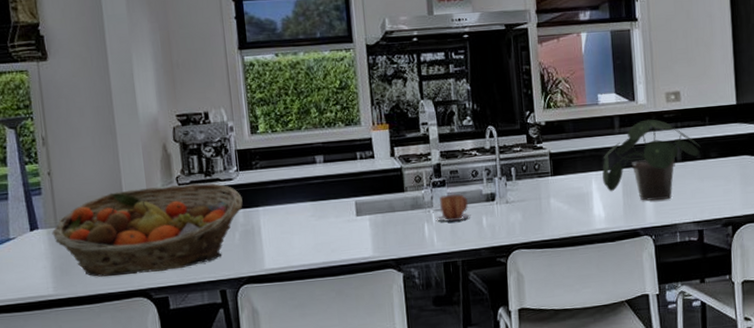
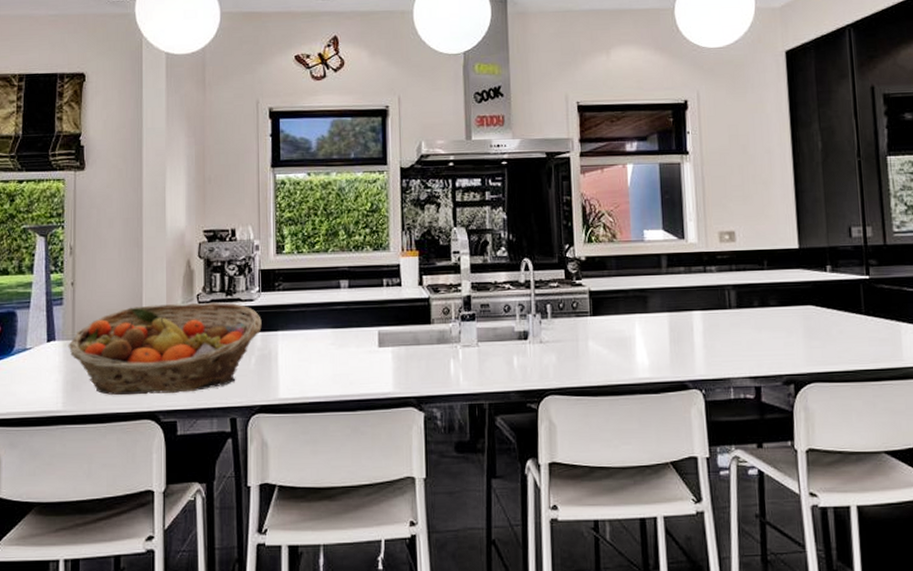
mug: present [435,193,471,222] -> none [463,329,501,359]
potted plant: present [602,119,701,201] -> none [647,259,758,351]

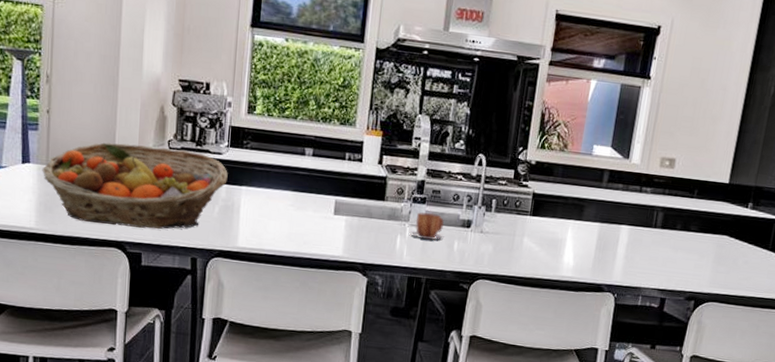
mug: none [463,329,501,359] -> present [409,212,444,240]

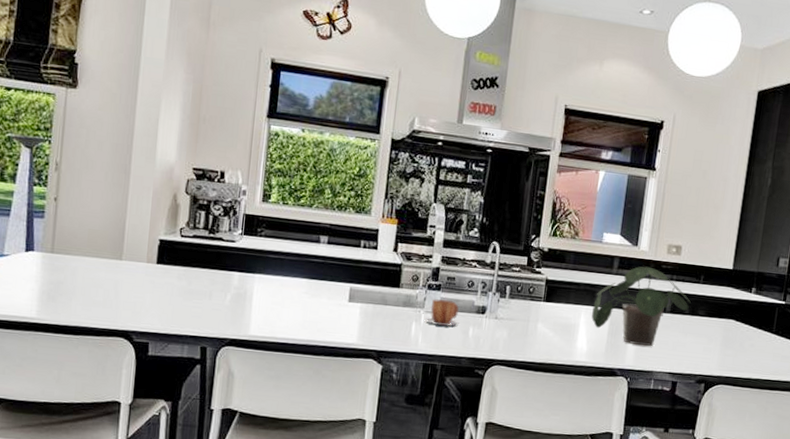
fruit basket: present [42,142,228,229] -> none [46,230,241,318]
potted plant: none [579,179,683,262] -> present [591,266,691,346]

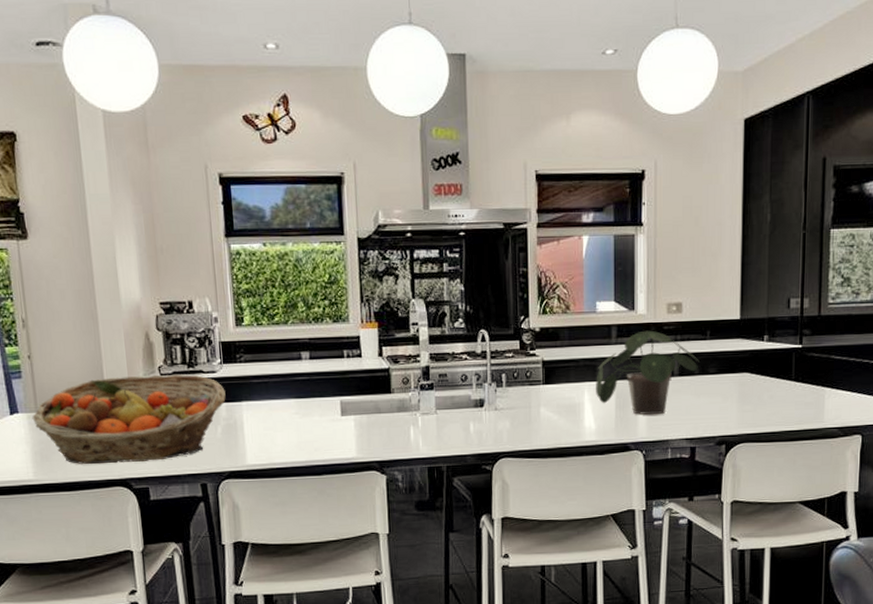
fruit basket: none [46,230,241,318] -> present [32,374,226,465]
mug: present [424,299,459,326] -> none [422,397,458,426]

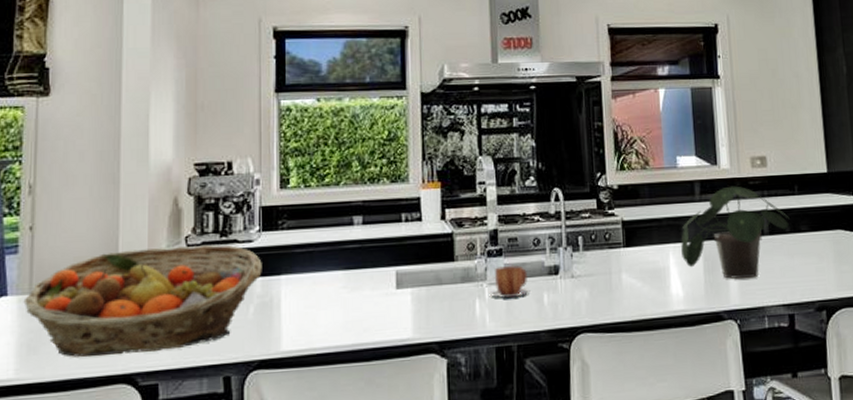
mug: none [422,397,458,426] -> present [489,265,530,298]

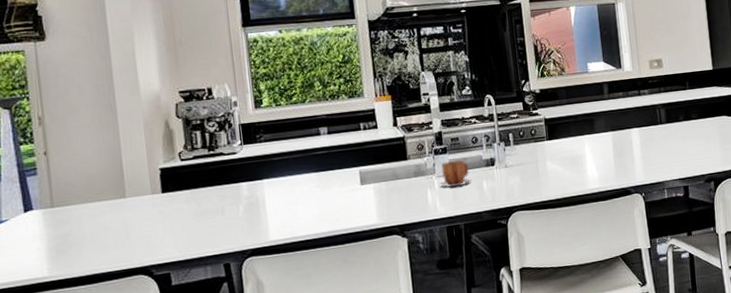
fruit basket: present [23,245,262,358] -> none [47,157,247,256]
potted plant: present [681,186,790,279] -> none [594,85,682,161]

